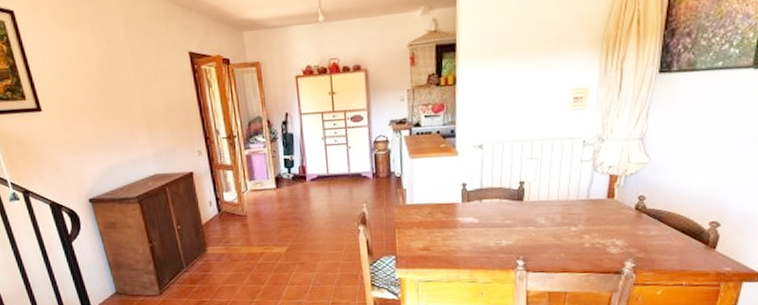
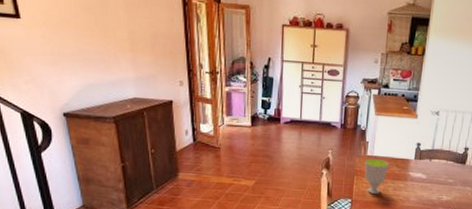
cup: none [404,206,433,247] -> present [364,158,389,194]

